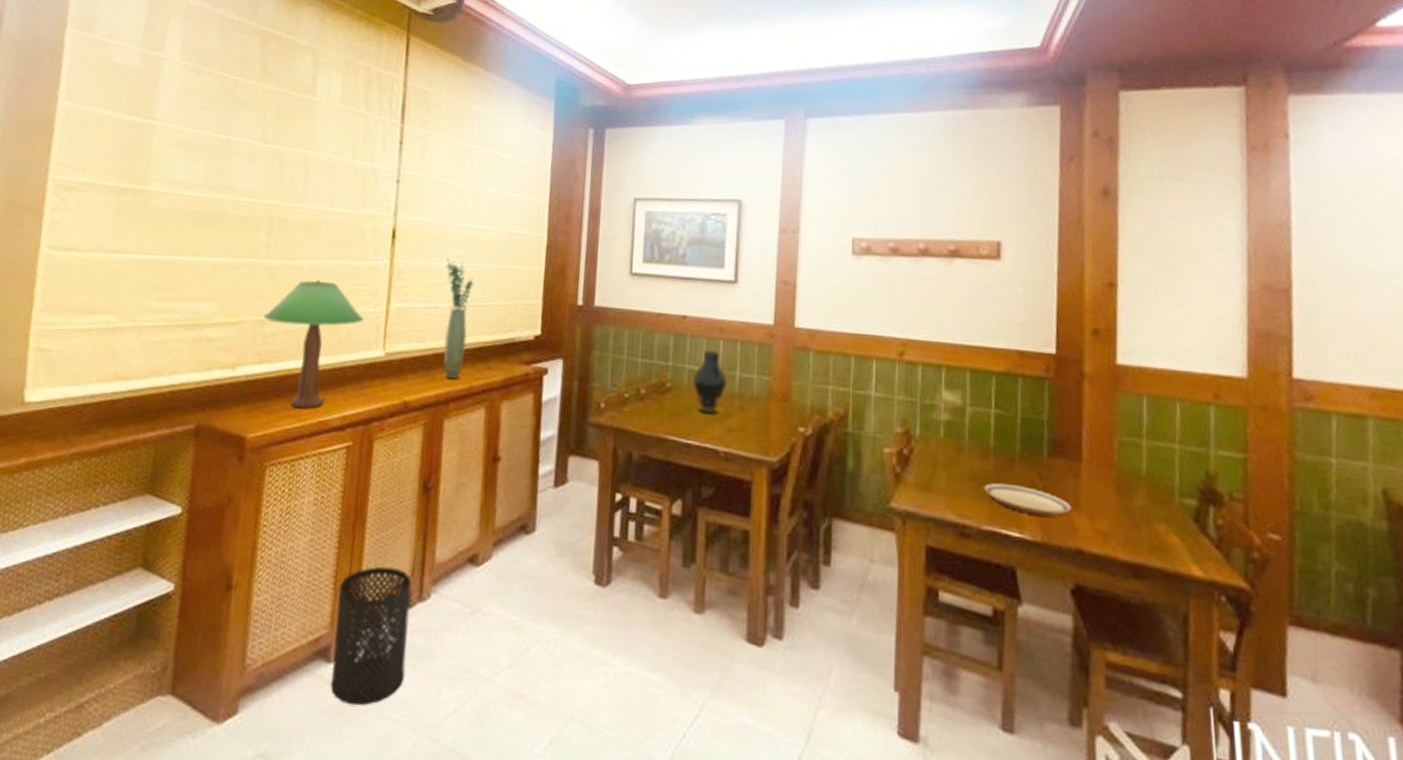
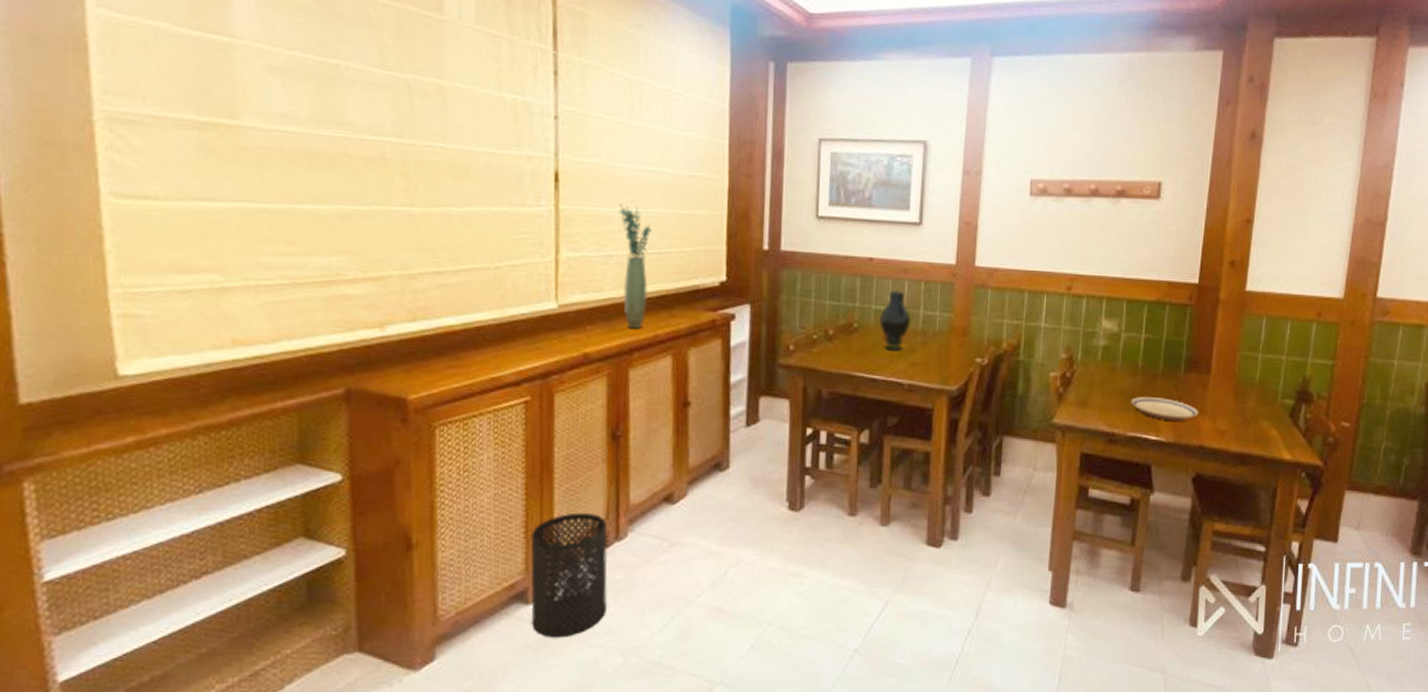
table lamp: present [263,280,365,409] -> none [411,229,532,366]

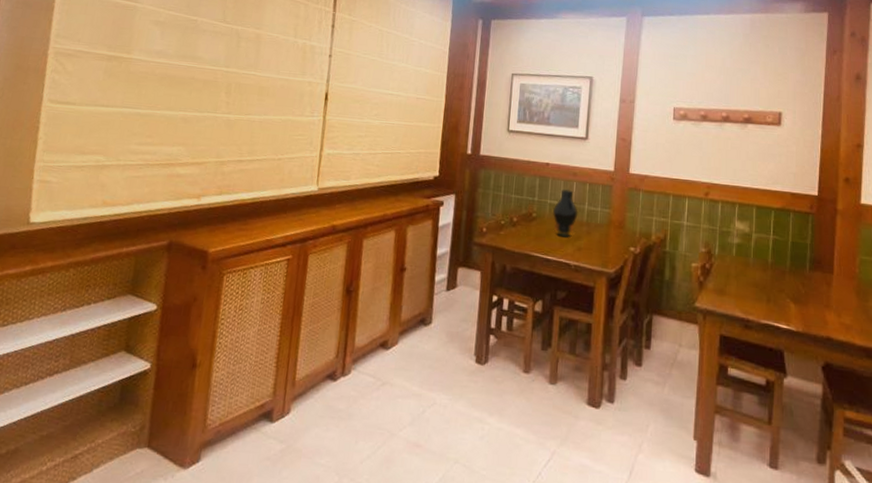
trash can: present [530,512,608,637] -> none [273,350,337,454]
vase: present [619,203,652,329] -> none [364,116,388,209]
plate: present [1131,397,1199,421] -> none [763,289,825,314]

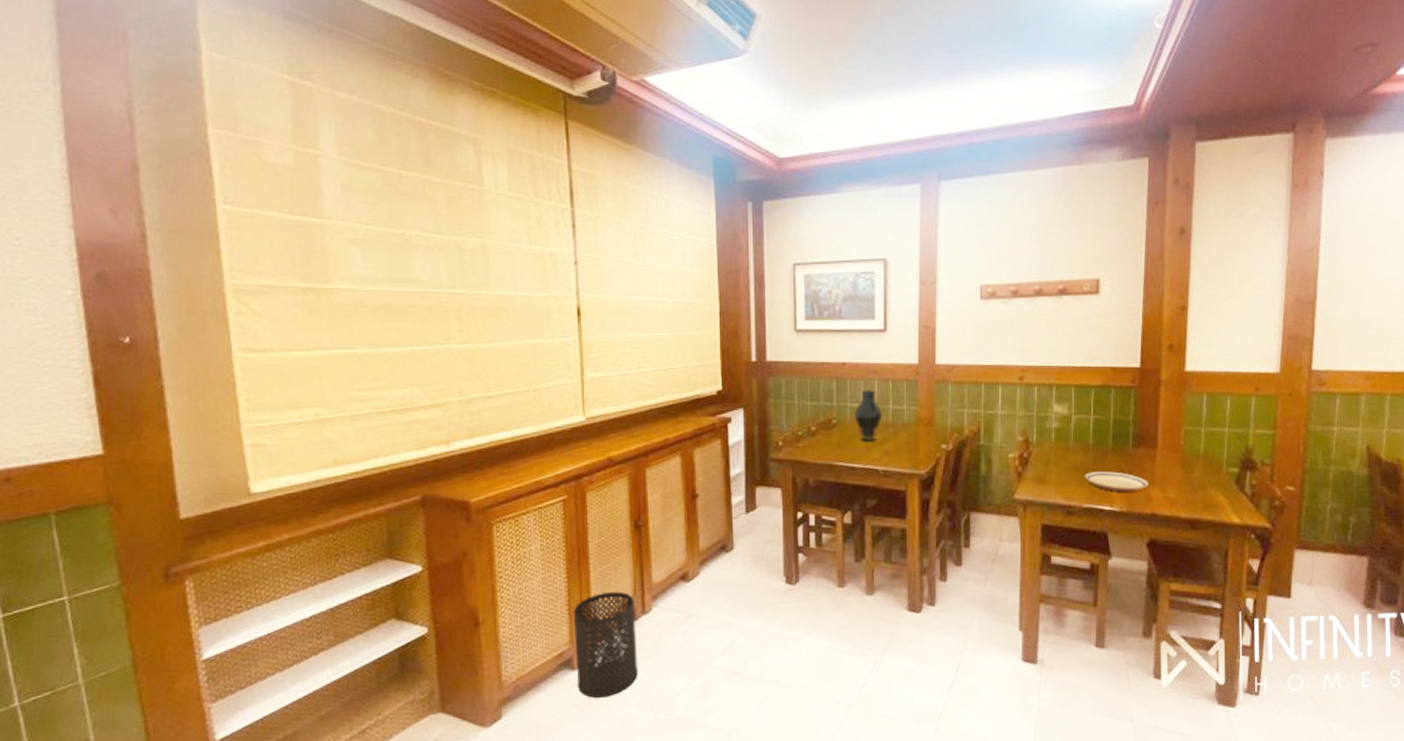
trash can: none [273,350,337,454] -> present [573,591,638,698]
plate: none [763,289,825,314] -> present [1085,472,1149,492]

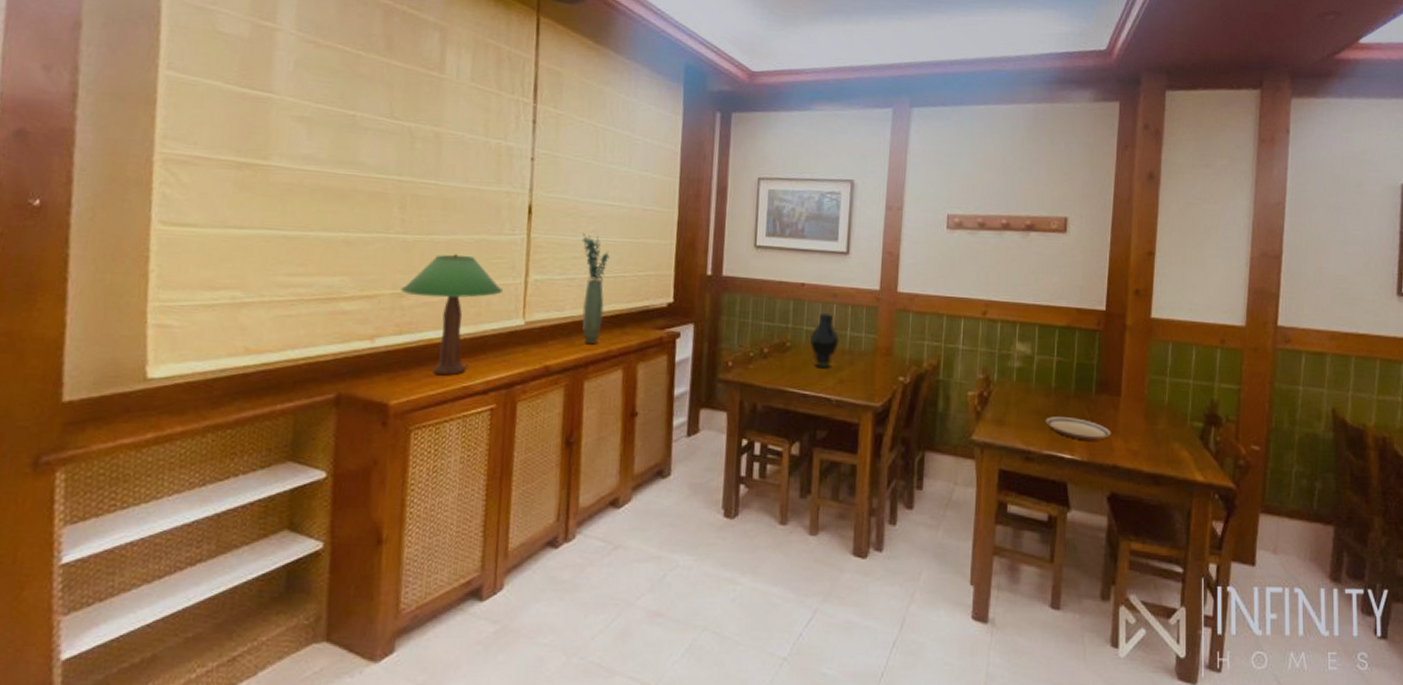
table lamp: none [468,359,563,473] -> present [400,254,504,376]
trash can: present [573,591,638,698] -> none [484,514,557,634]
vase: none [630,330,658,435] -> present [582,233,610,345]

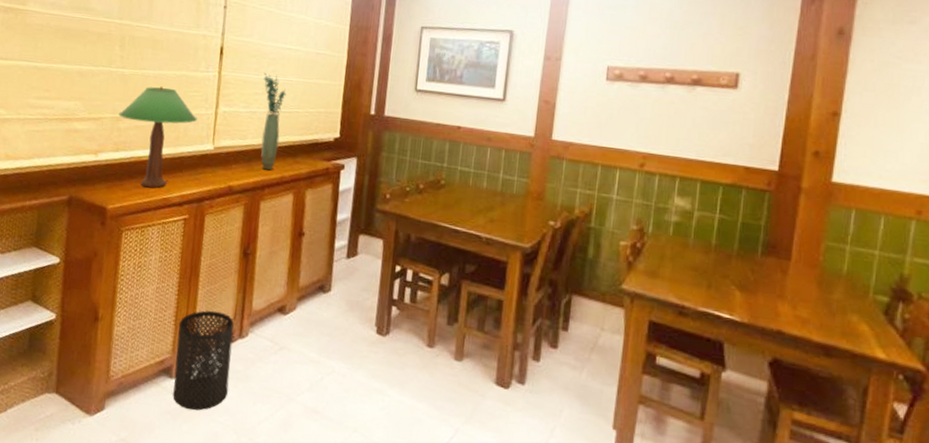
trash can: none [484,514,557,634] -> present [173,310,234,411]
vase: present [809,312,840,369] -> none [462,155,492,208]
plate: present [1046,416,1111,441] -> none [703,274,778,304]

